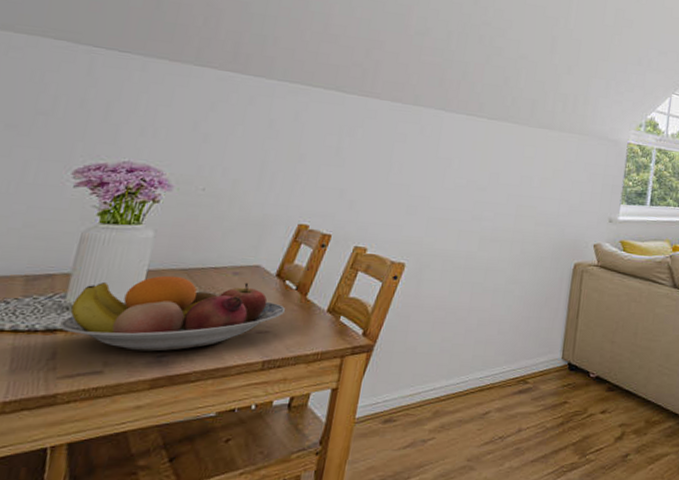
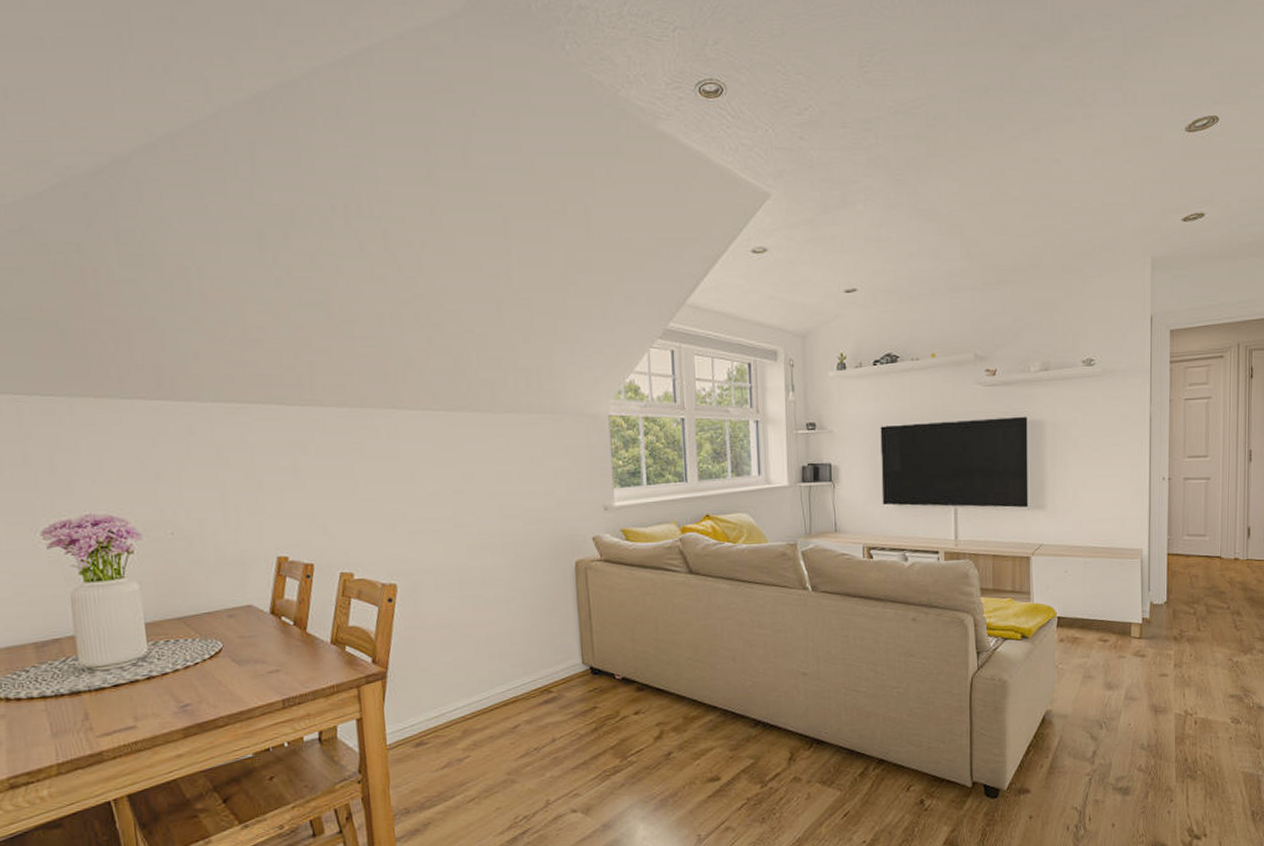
fruit bowl: present [58,275,286,352] -> none [80,624,290,704]

